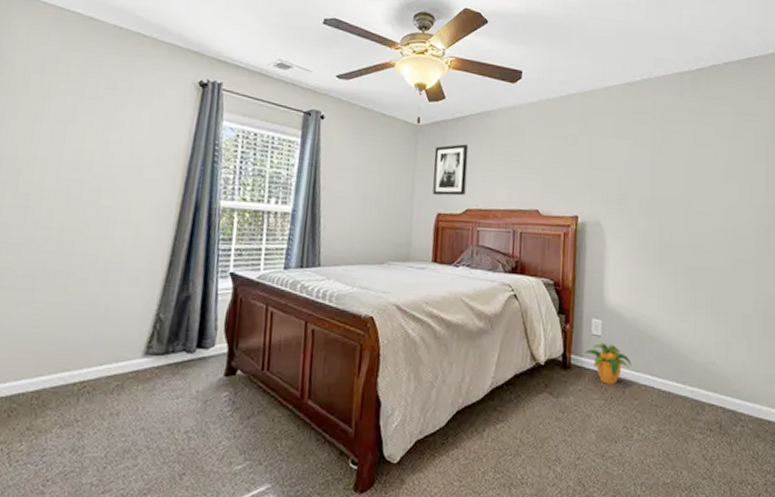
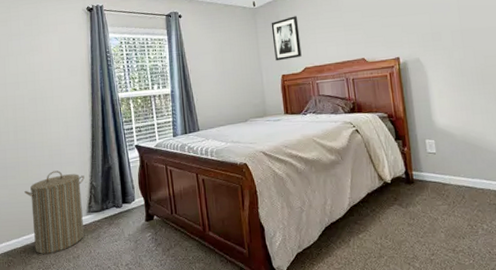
laundry hamper: none [54,291,150,405] -> present [24,170,85,254]
potted plant: present [585,342,632,385] -> none [424,158,467,192]

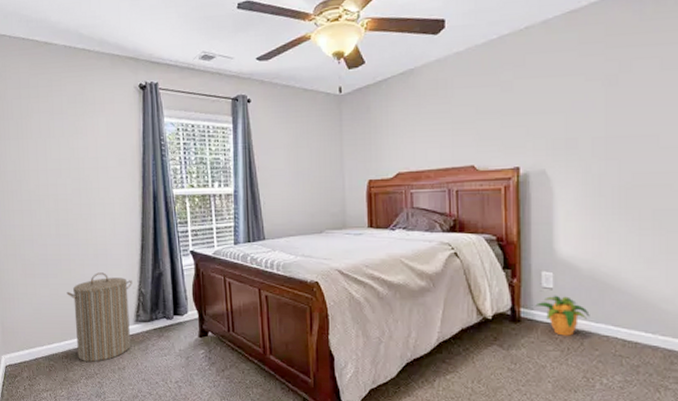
wall art: present [271,16,302,61] -> none [359,107,395,163]
potted plant: none [424,158,467,192] -> present [535,295,590,336]

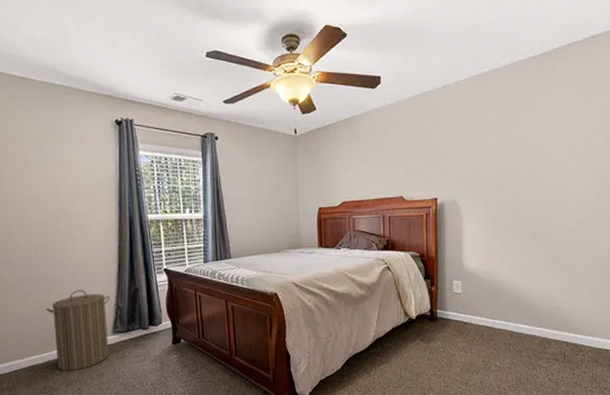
potted plant: present [535,295,590,336] -> none [448,298,488,330]

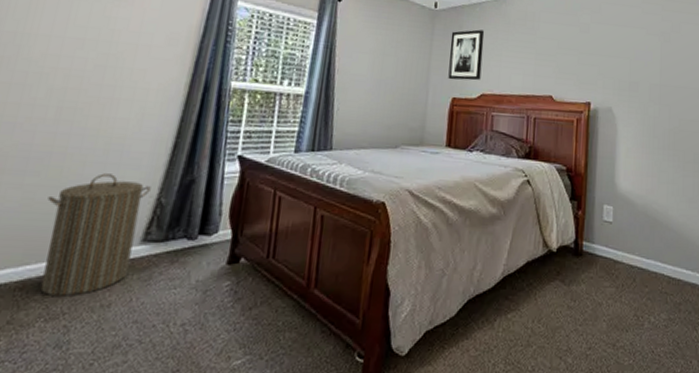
wall art: none [311,147,340,193] -> present [448,29,485,81]

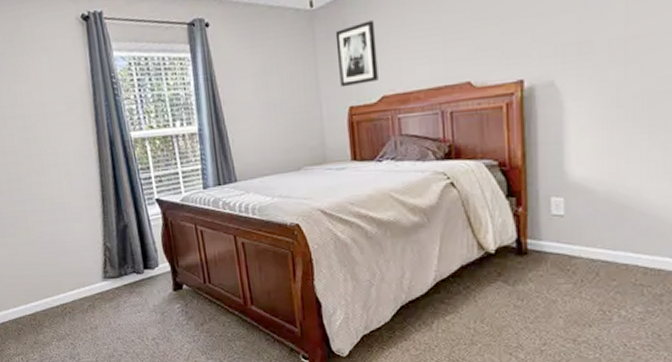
laundry hamper: present [40,173,151,296] -> none [27,228,101,323]

